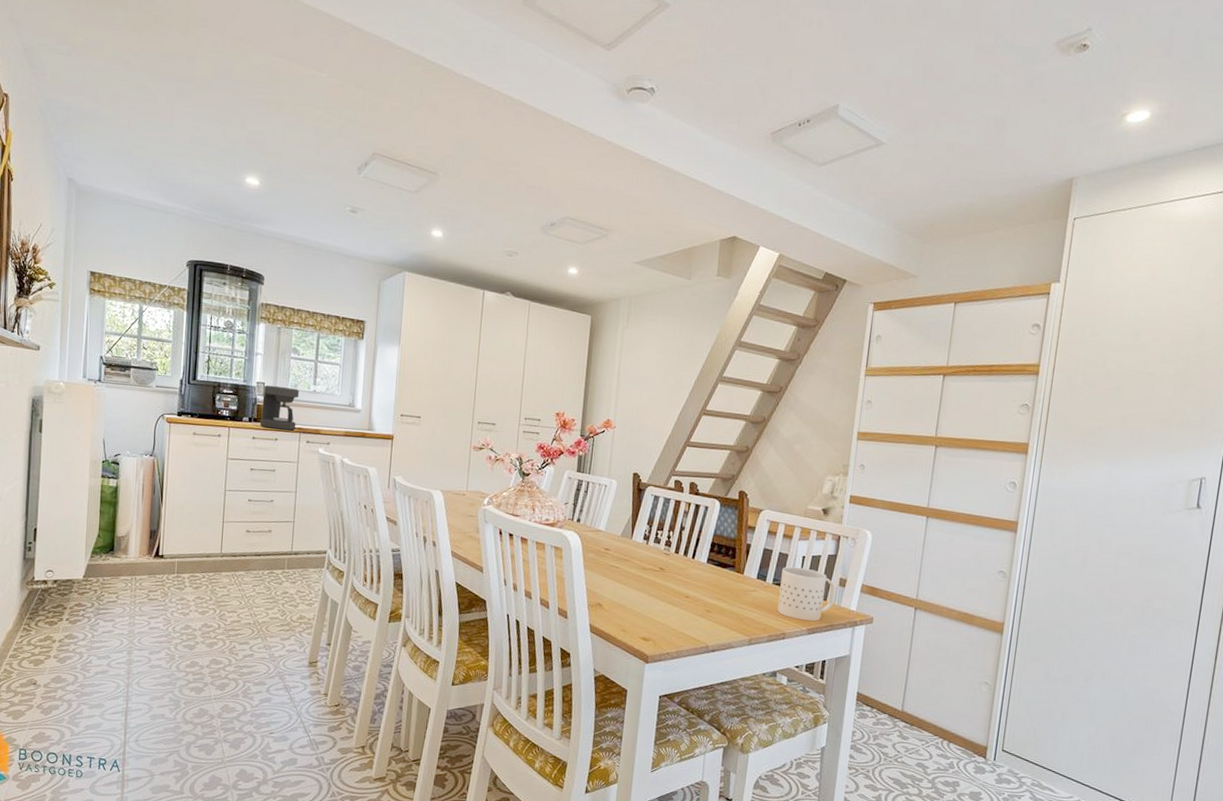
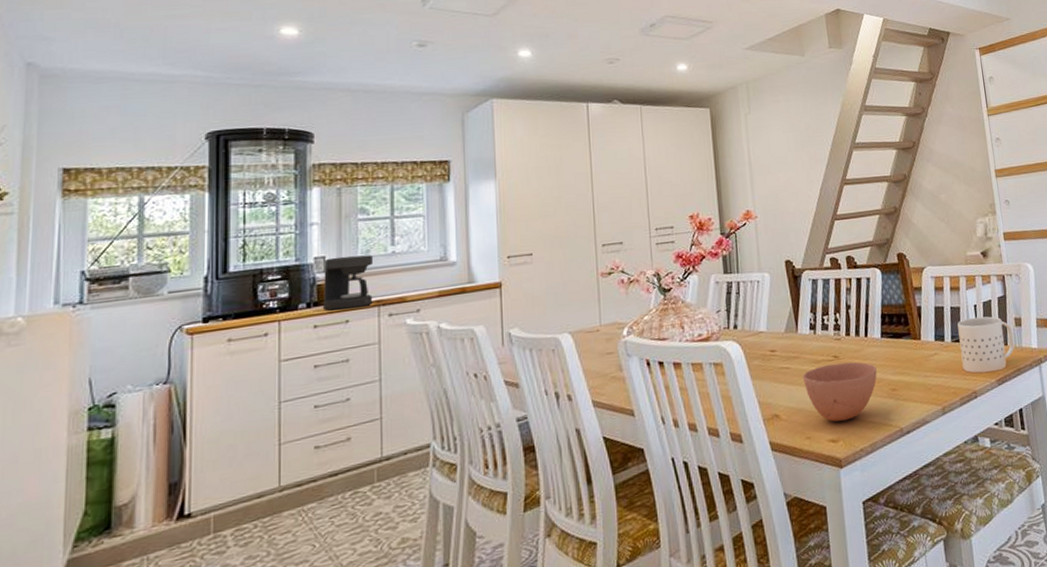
bowl: none [628,573,697,626] -> present [802,362,877,422]

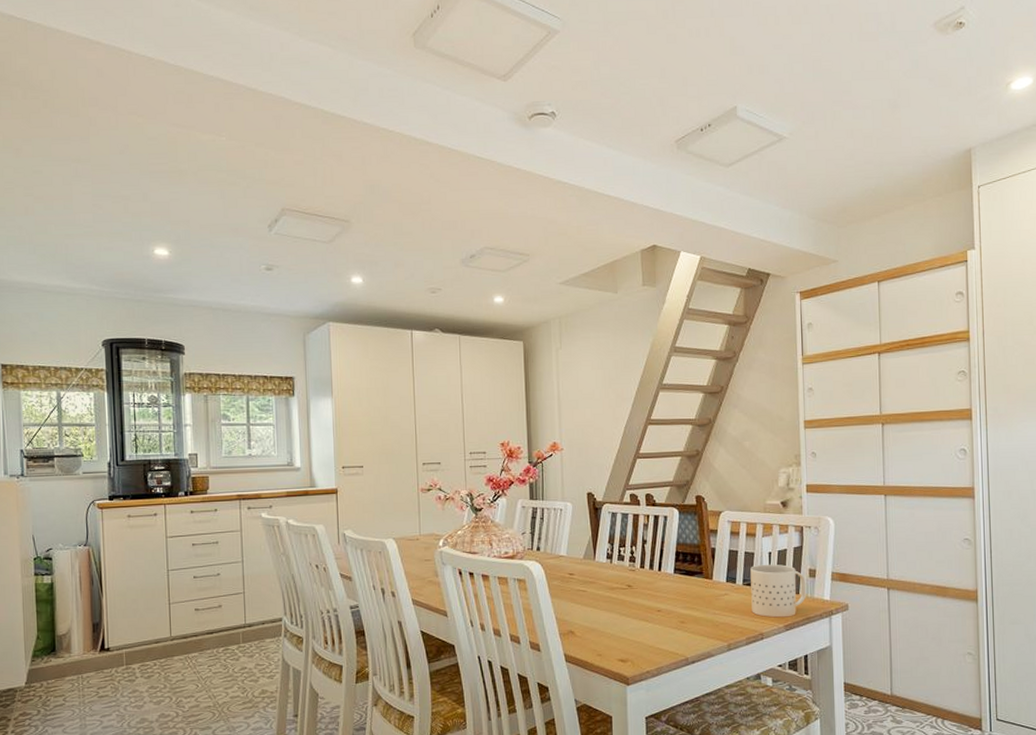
coffee maker: present [324,255,374,311] -> none [196,455,235,501]
bowl: present [802,362,877,422] -> none [597,592,667,645]

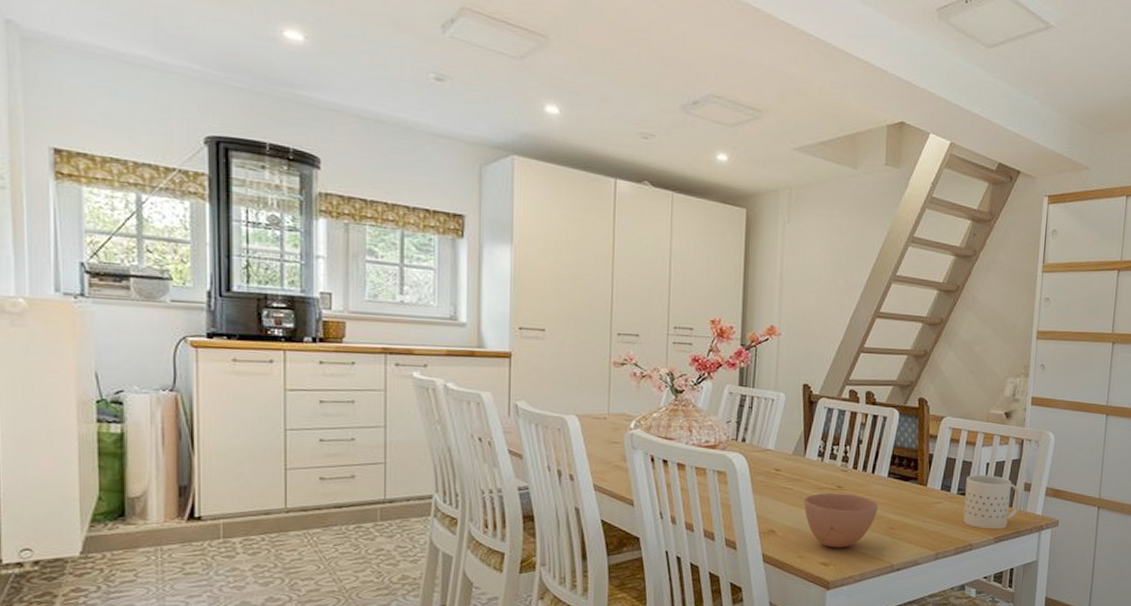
bowl: none [597,592,667,645] -> present [803,492,878,548]

